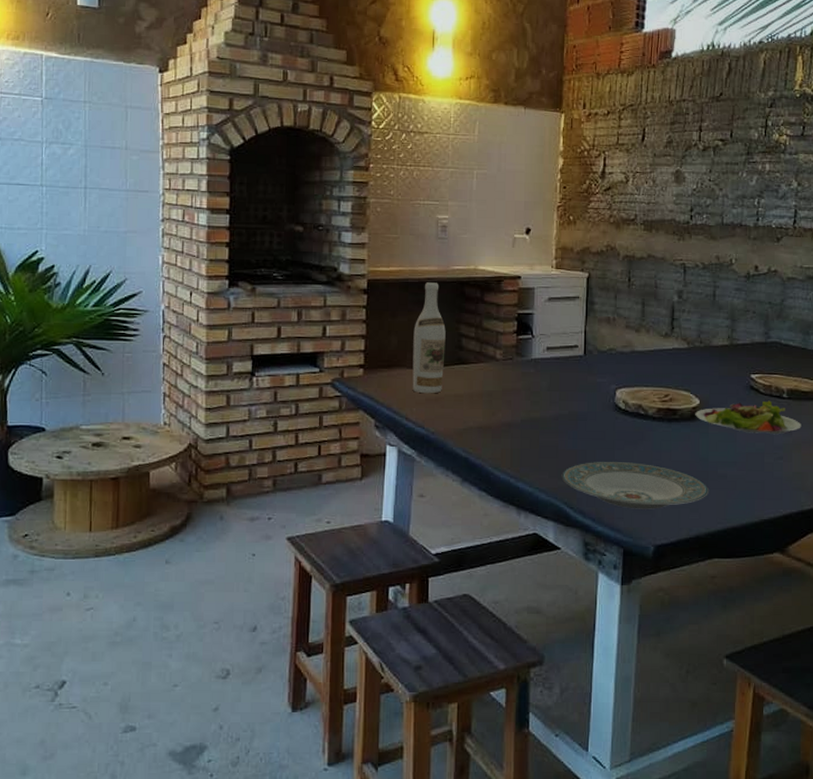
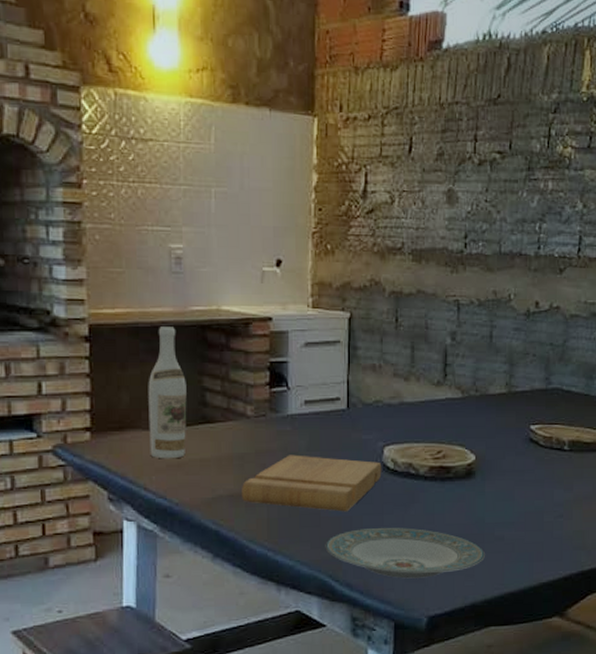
cutting board: none [489,393,614,446] -> present [242,455,382,512]
salad plate: present [695,400,801,435] -> none [470,454,583,491]

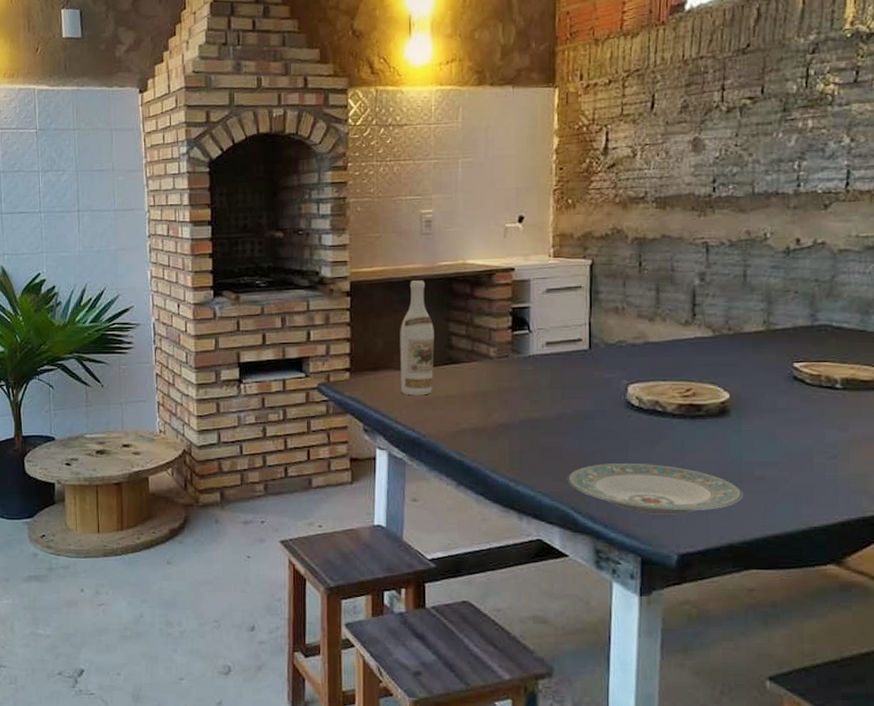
cutting board: present [242,455,382,512] -> none [485,392,626,447]

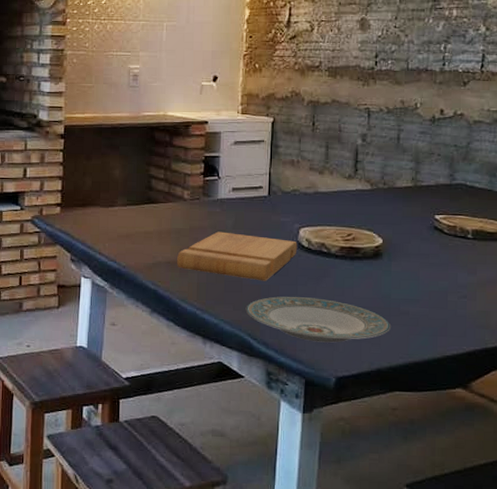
wine bottle: present [400,280,434,396] -> none [105,128,137,231]
cutting board: none [485,392,626,447] -> present [177,231,298,281]

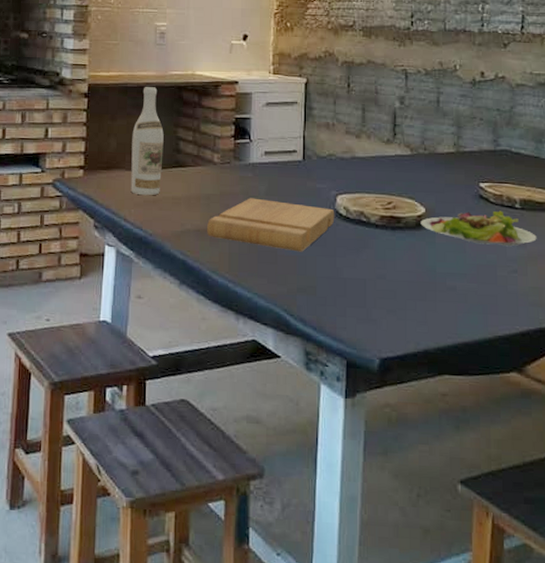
wine bottle: none [105,128,137,231] -> present [130,87,164,196]
plate: present [245,296,390,343] -> none [281,268,437,321]
salad plate: none [378,241,487,274] -> present [420,210,537,247]

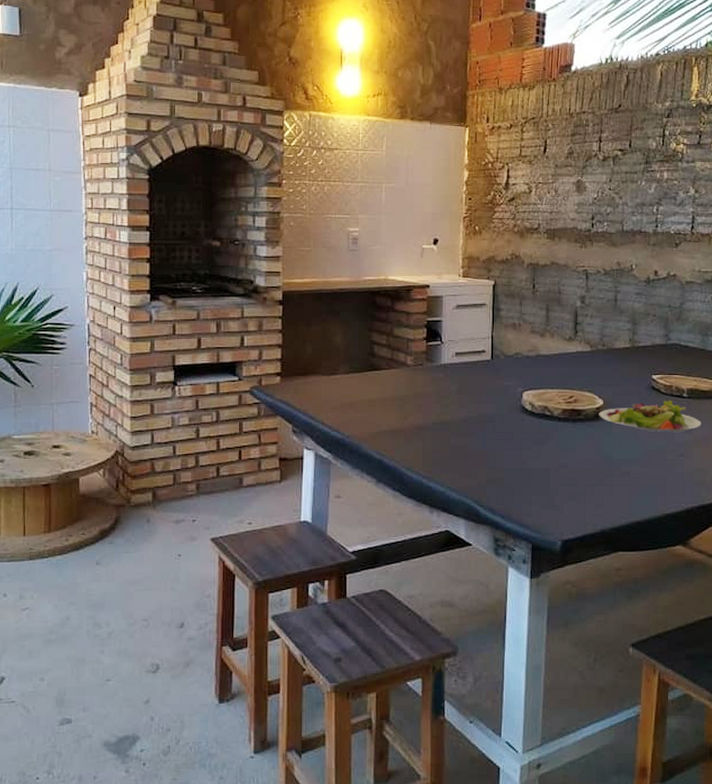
wine bottle: present [130,87,164,196] -> none [327,293,358,399]
cutting board: present [207,198,335,252] -> none [402,397,521,447]

